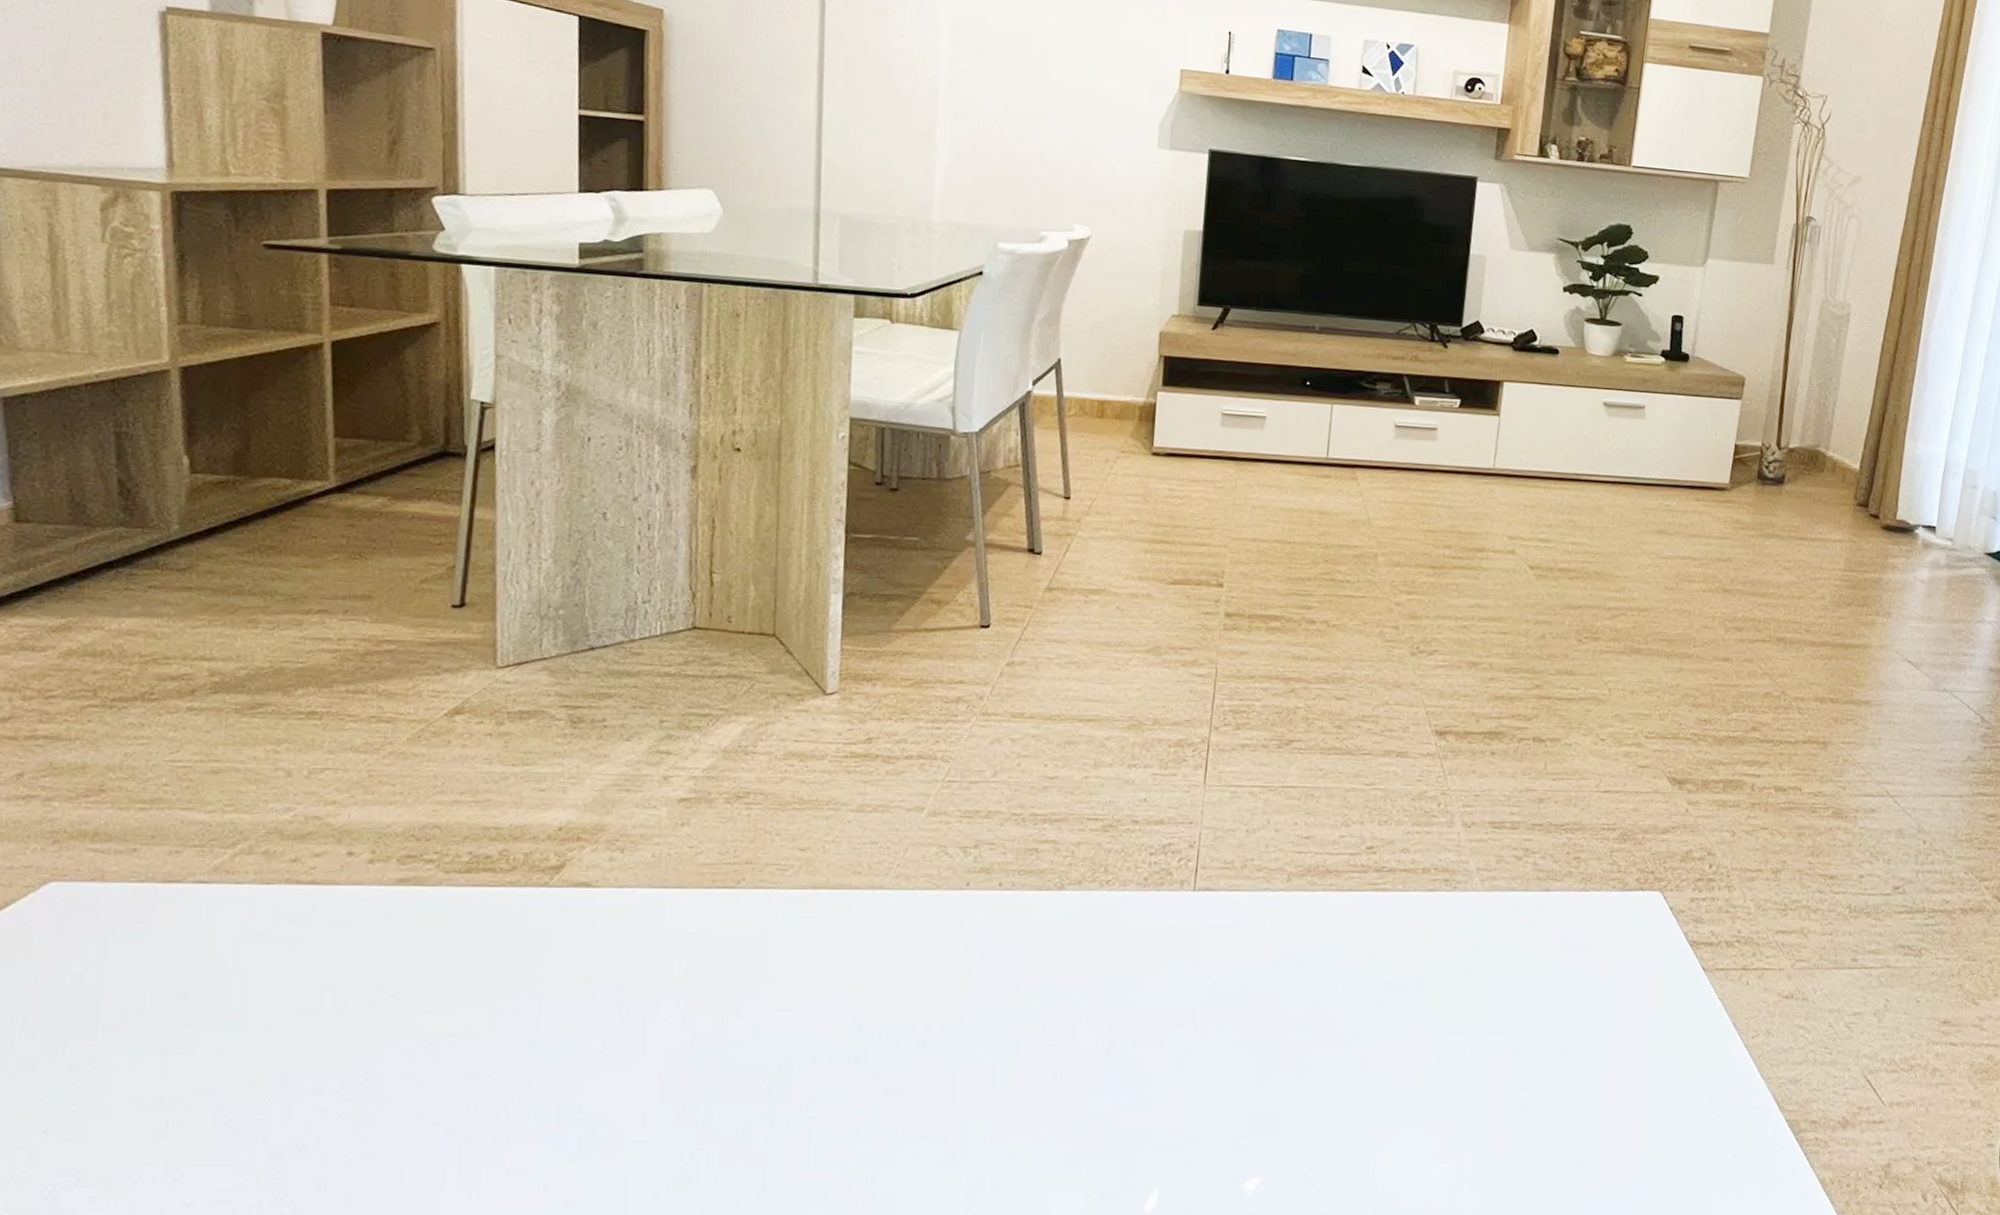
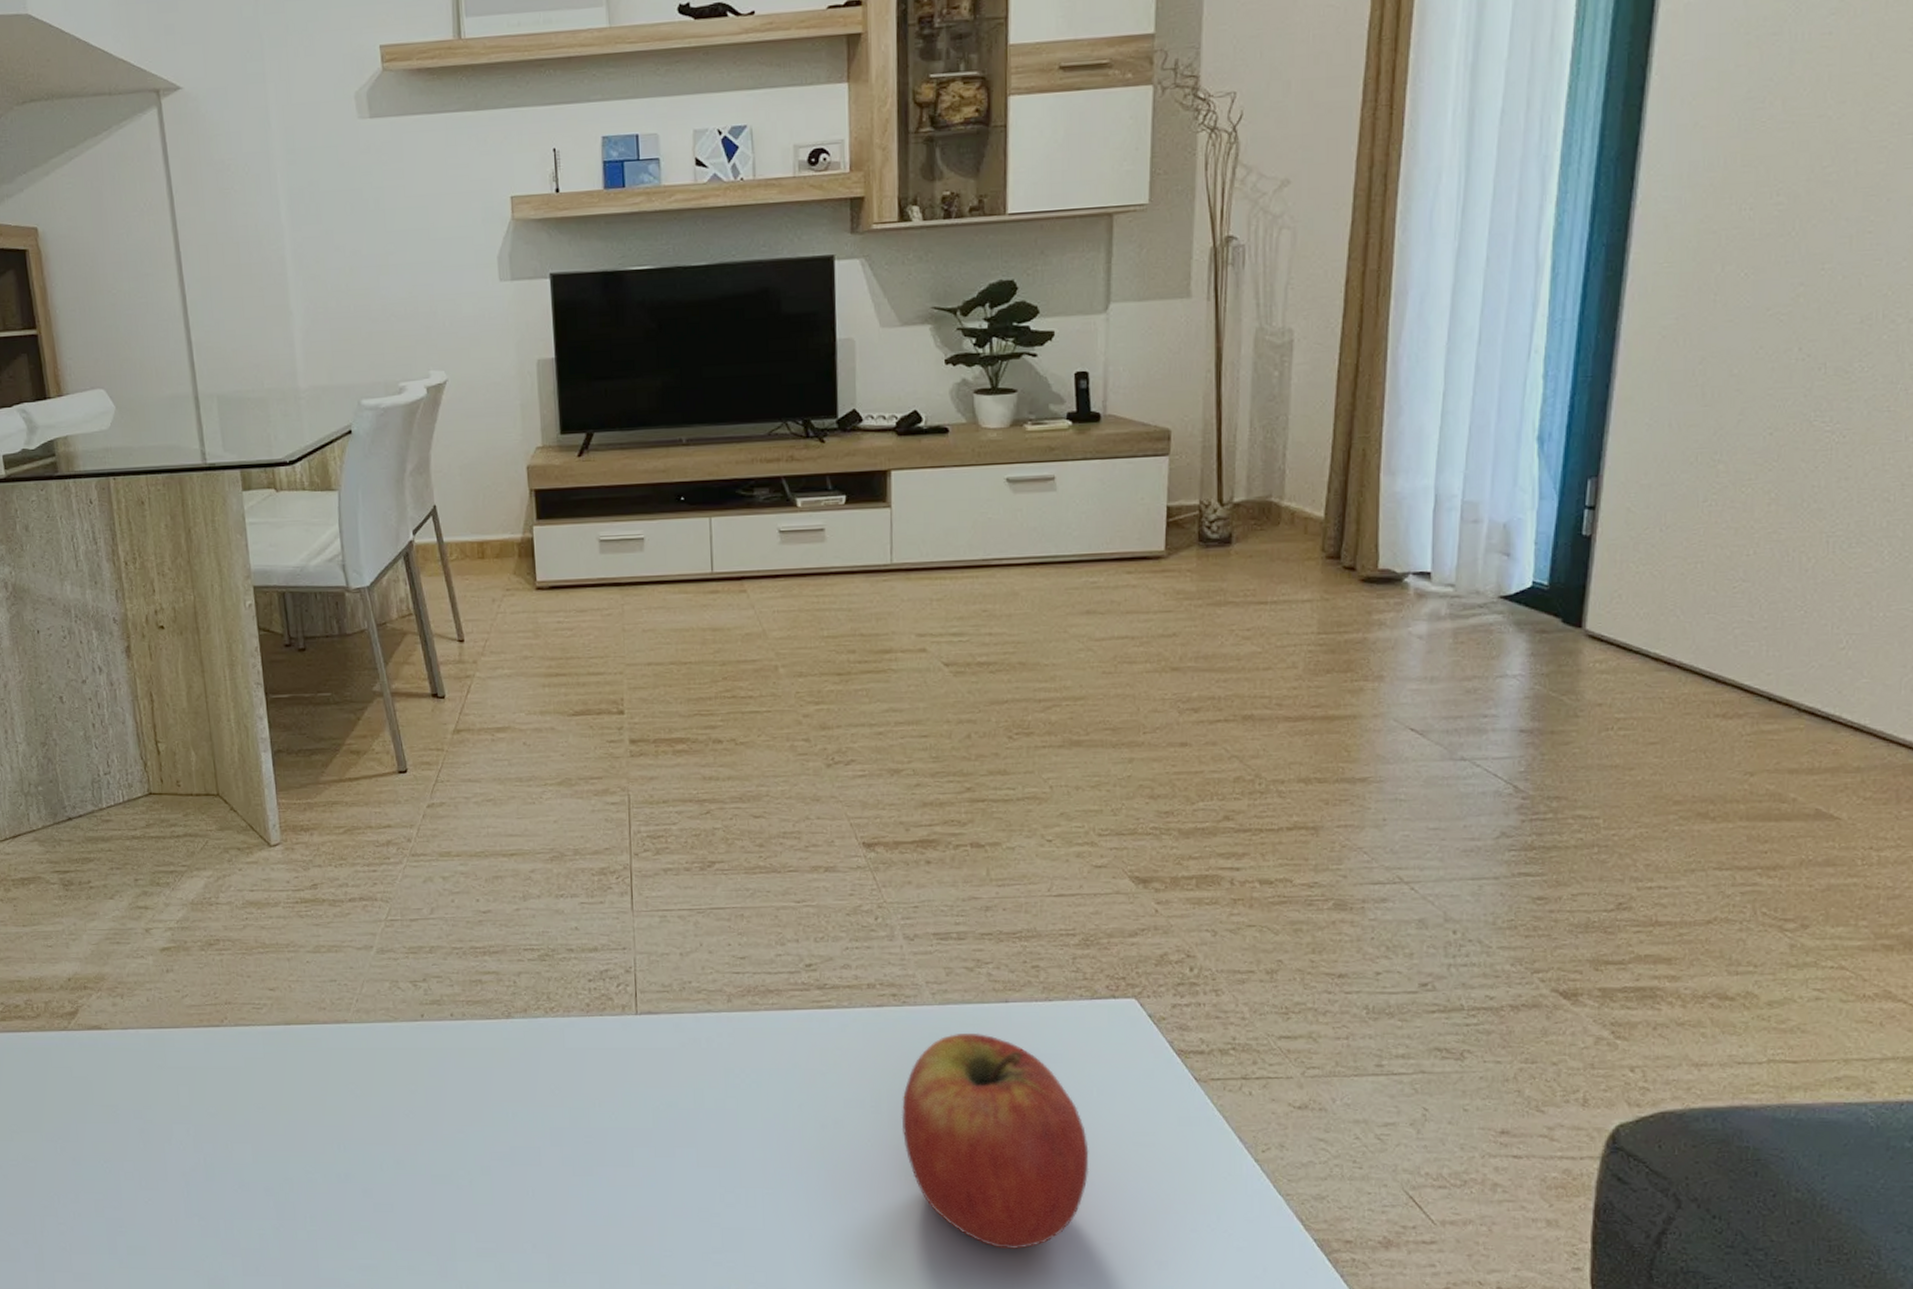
apple: none [1437,919,1605,1132] -> present [901,1032,1089,1250]

